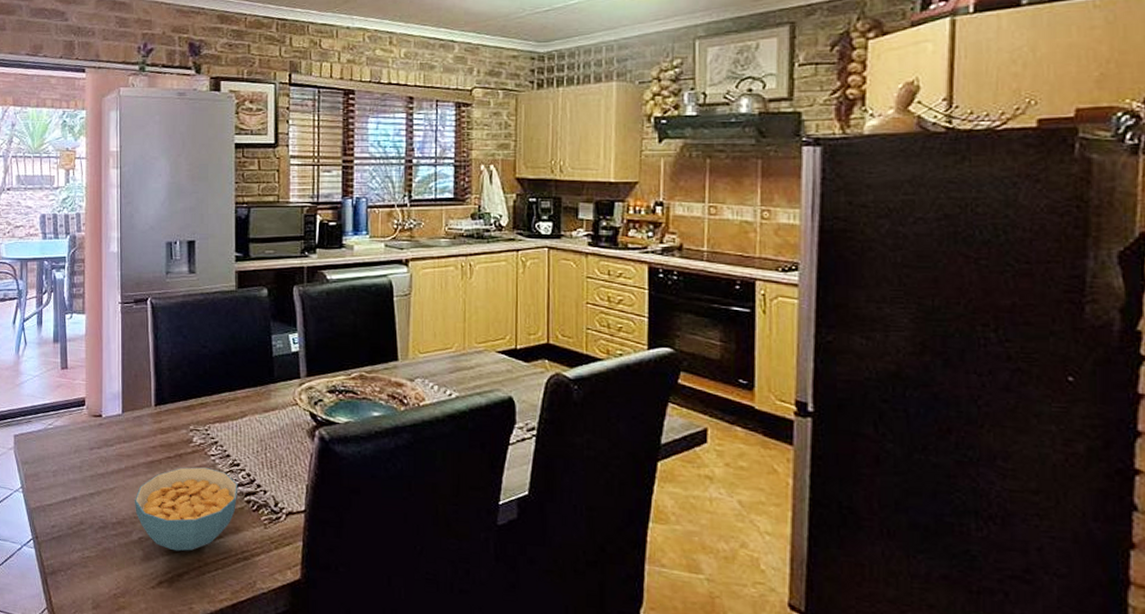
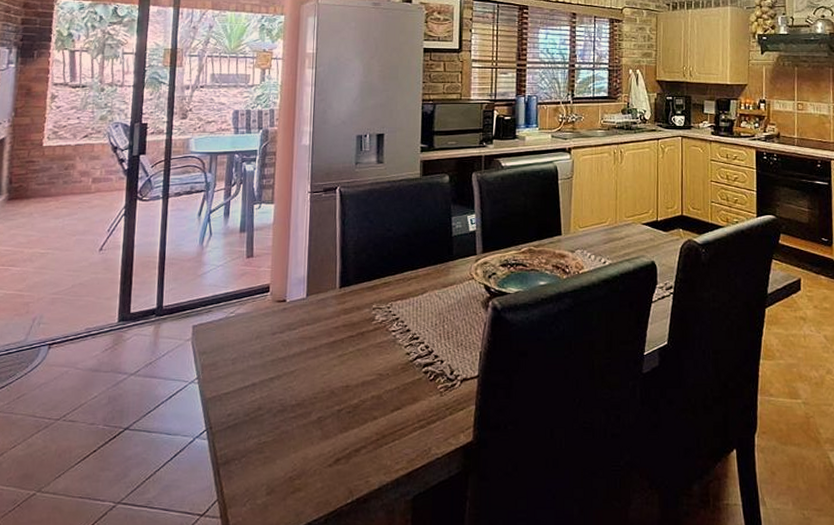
cereal bowl: present [134,466,238,552] -> none [314,342,417,427]

